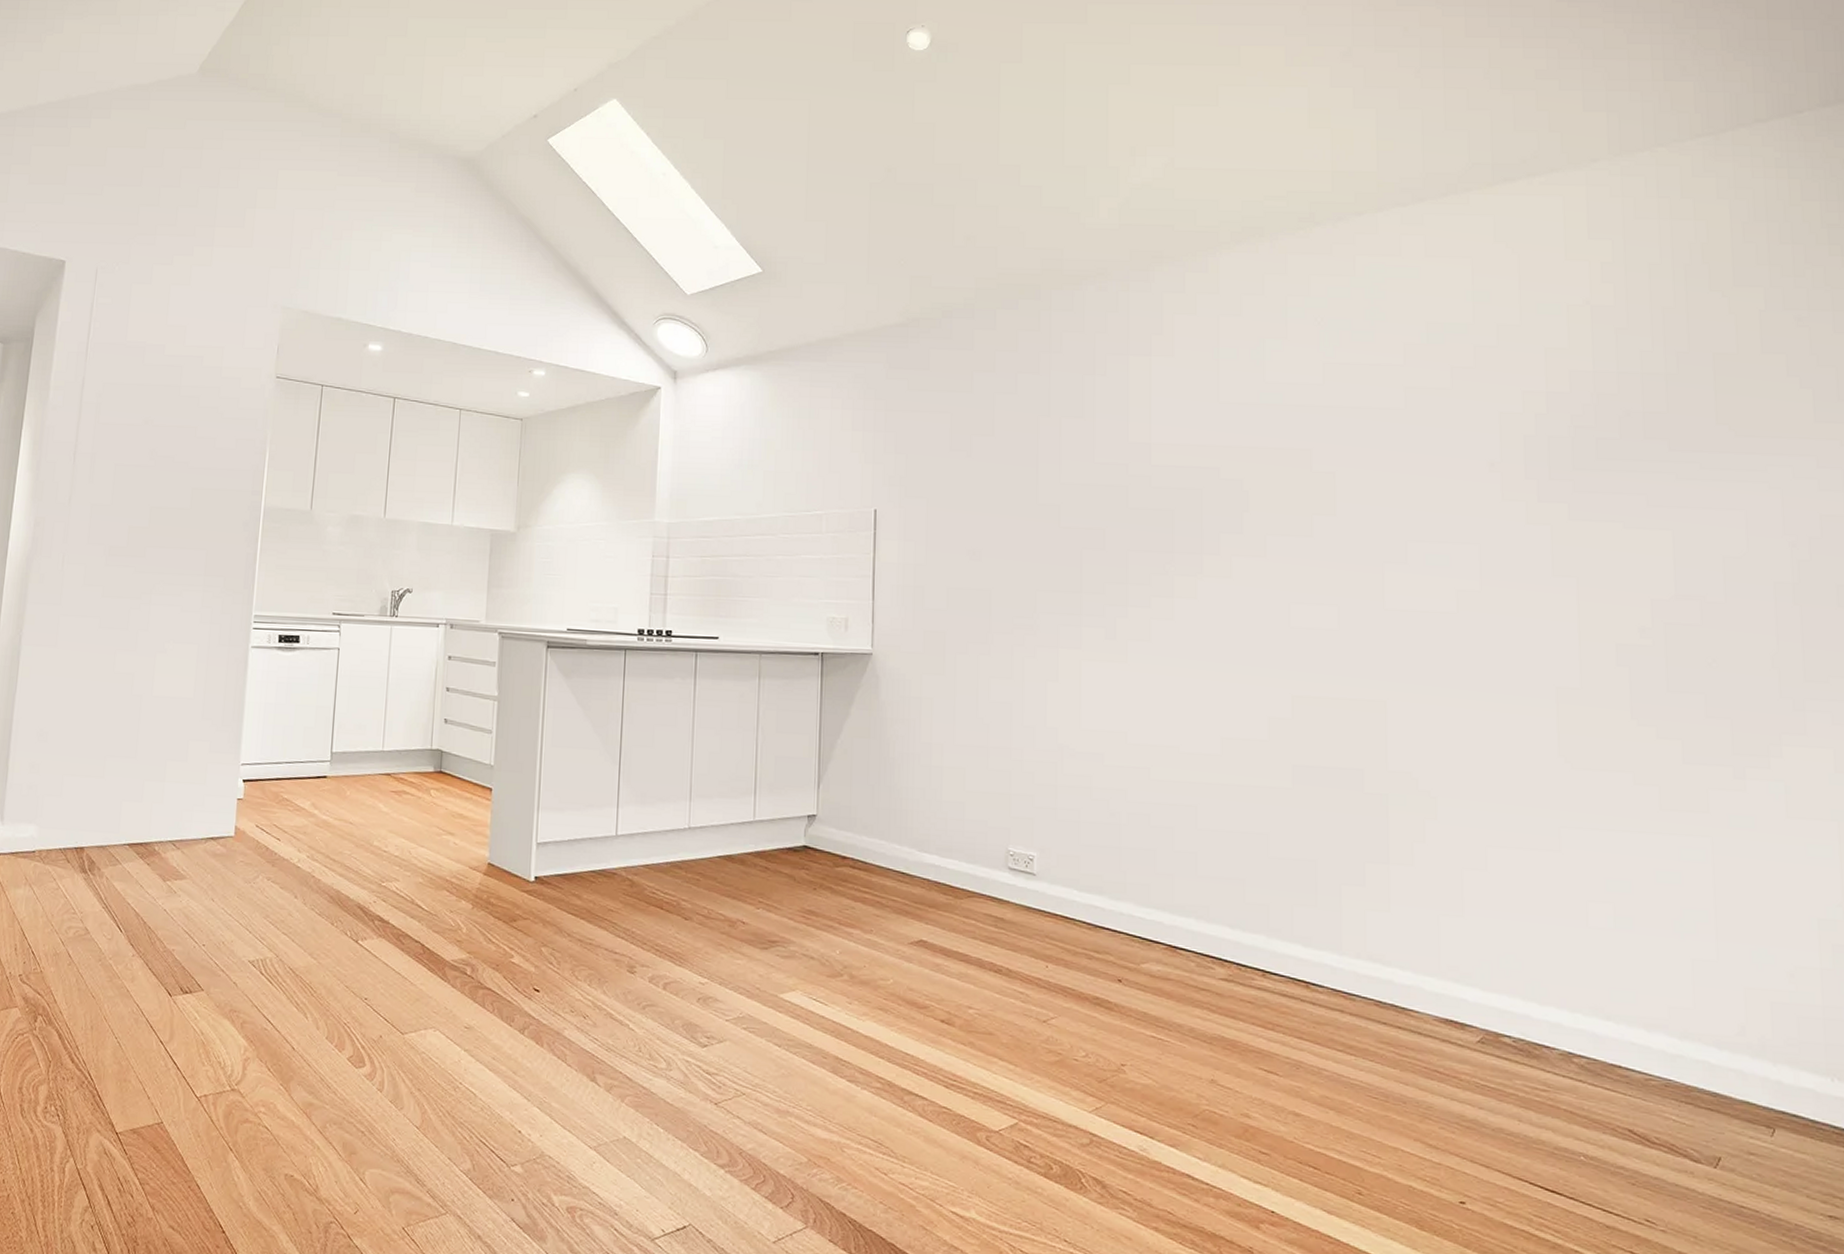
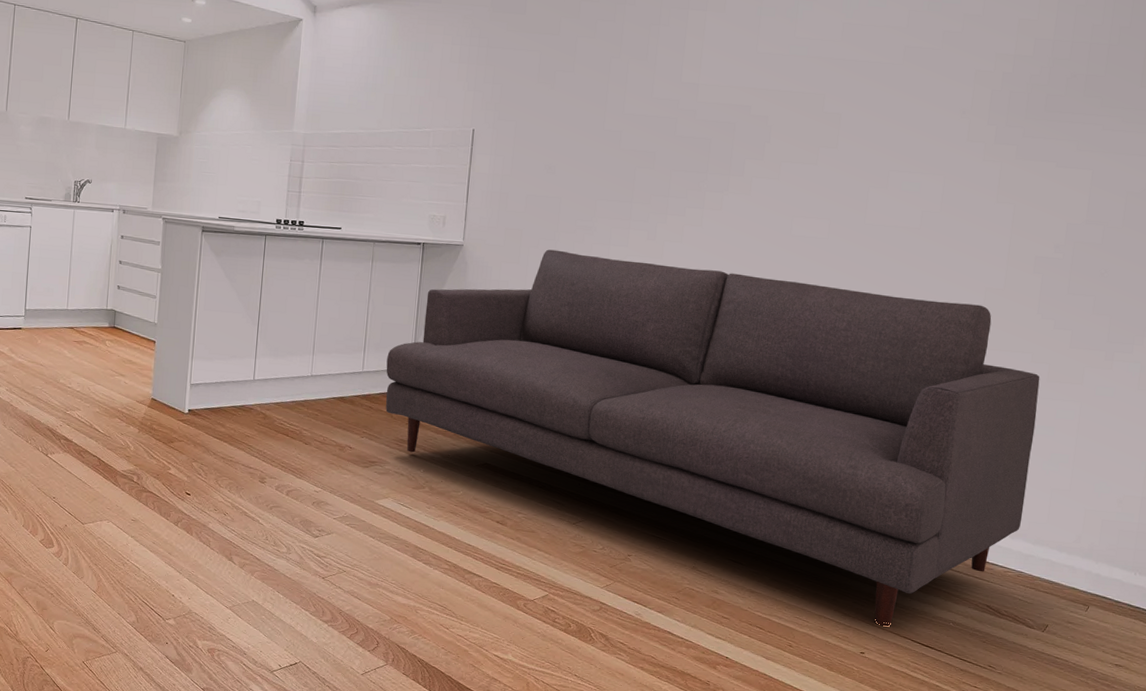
sofa: none [784,655,1658,1164] -> present [385,249,1040,627]

